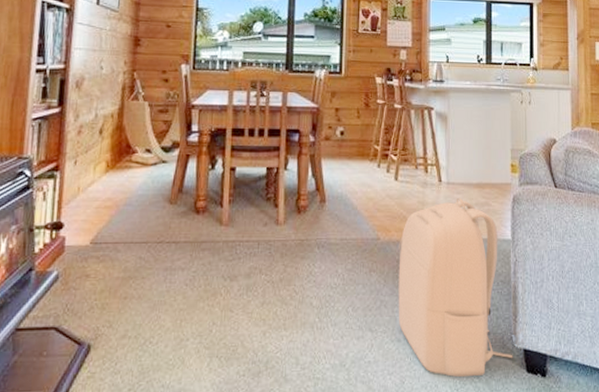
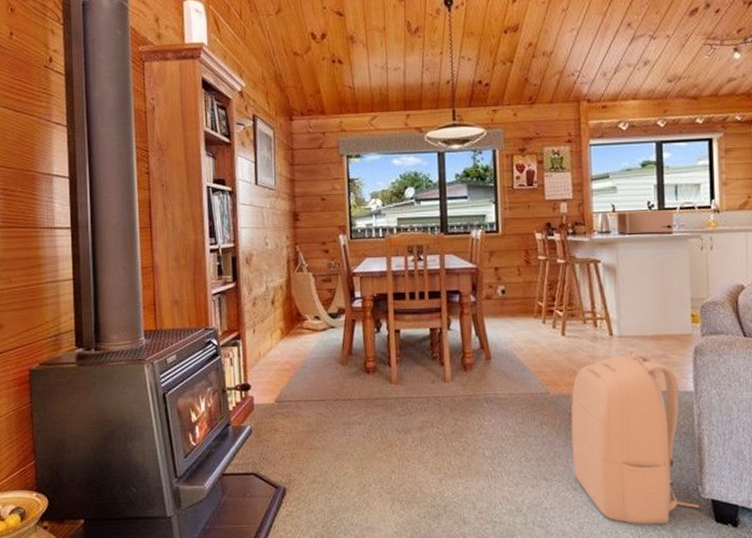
toaster: none [450,63,499,89] -> present [617,211,674,236]

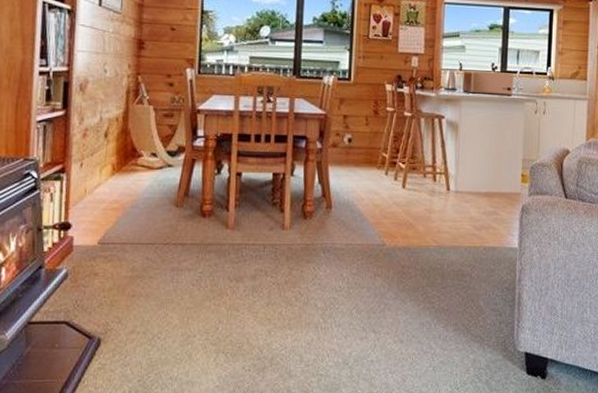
backpack: present [570,350,700,525] -> none [401,206,514,378]

